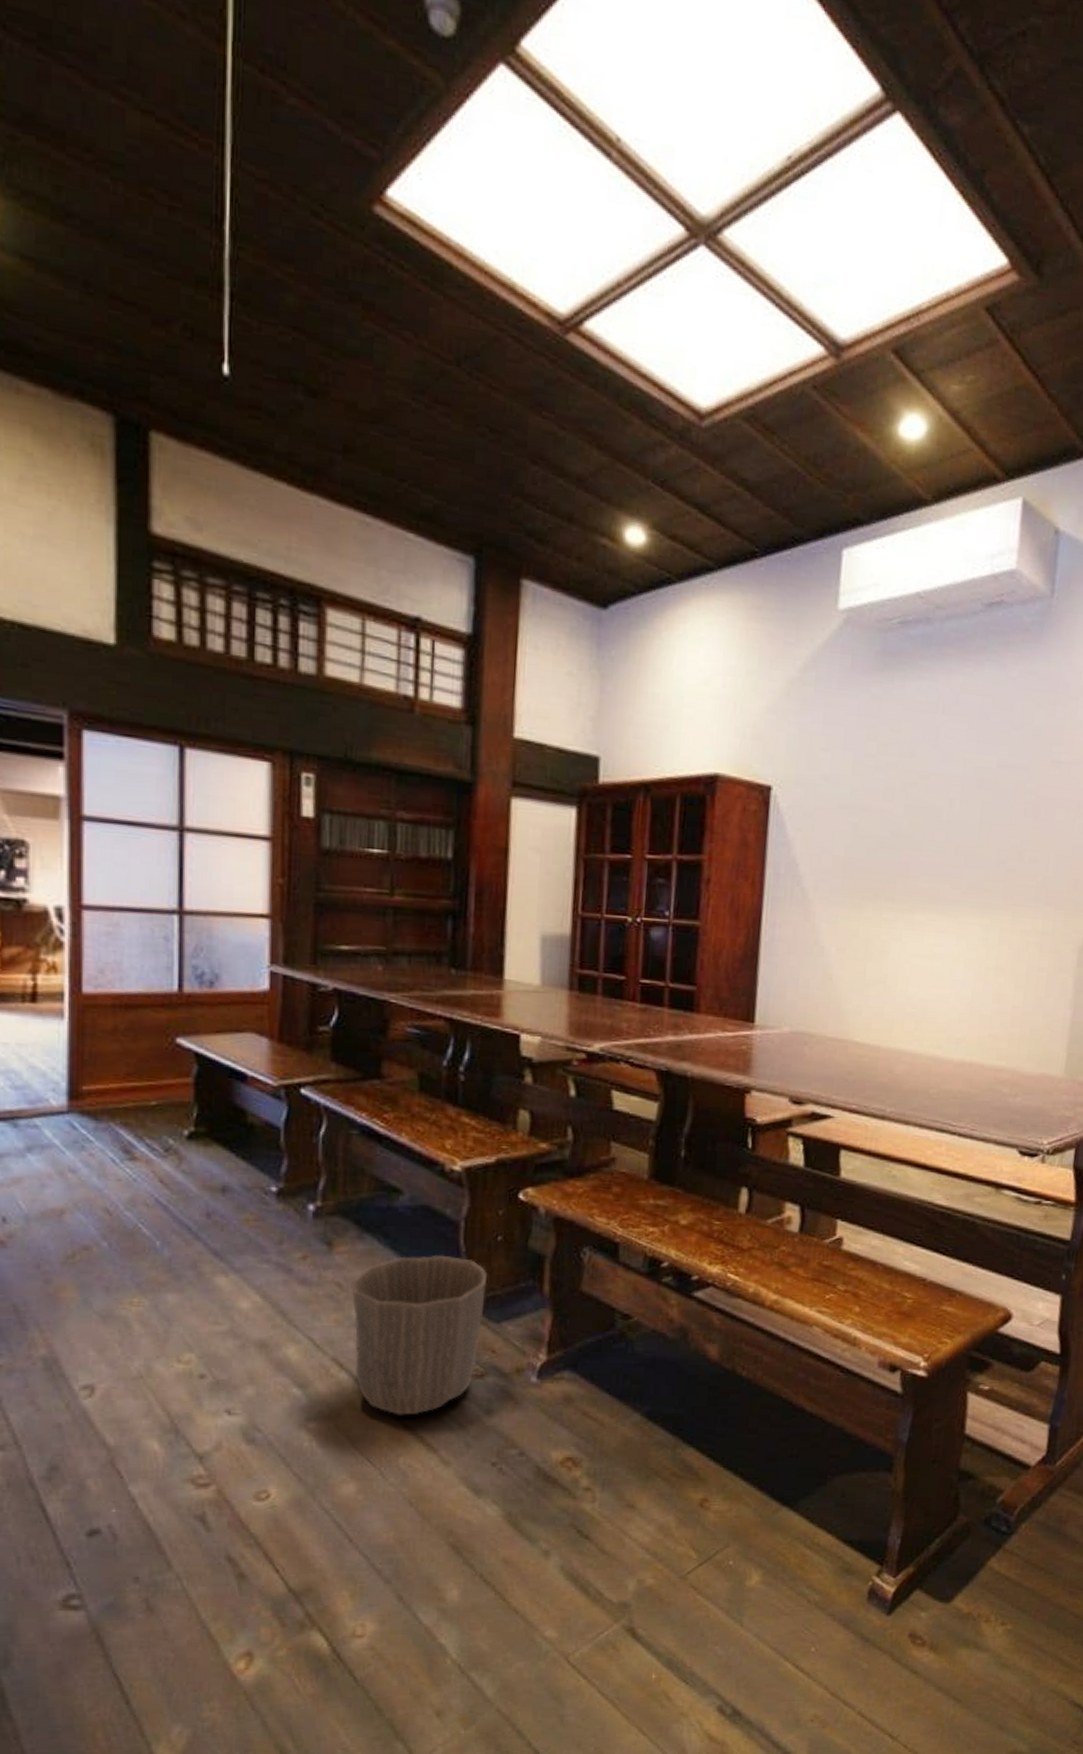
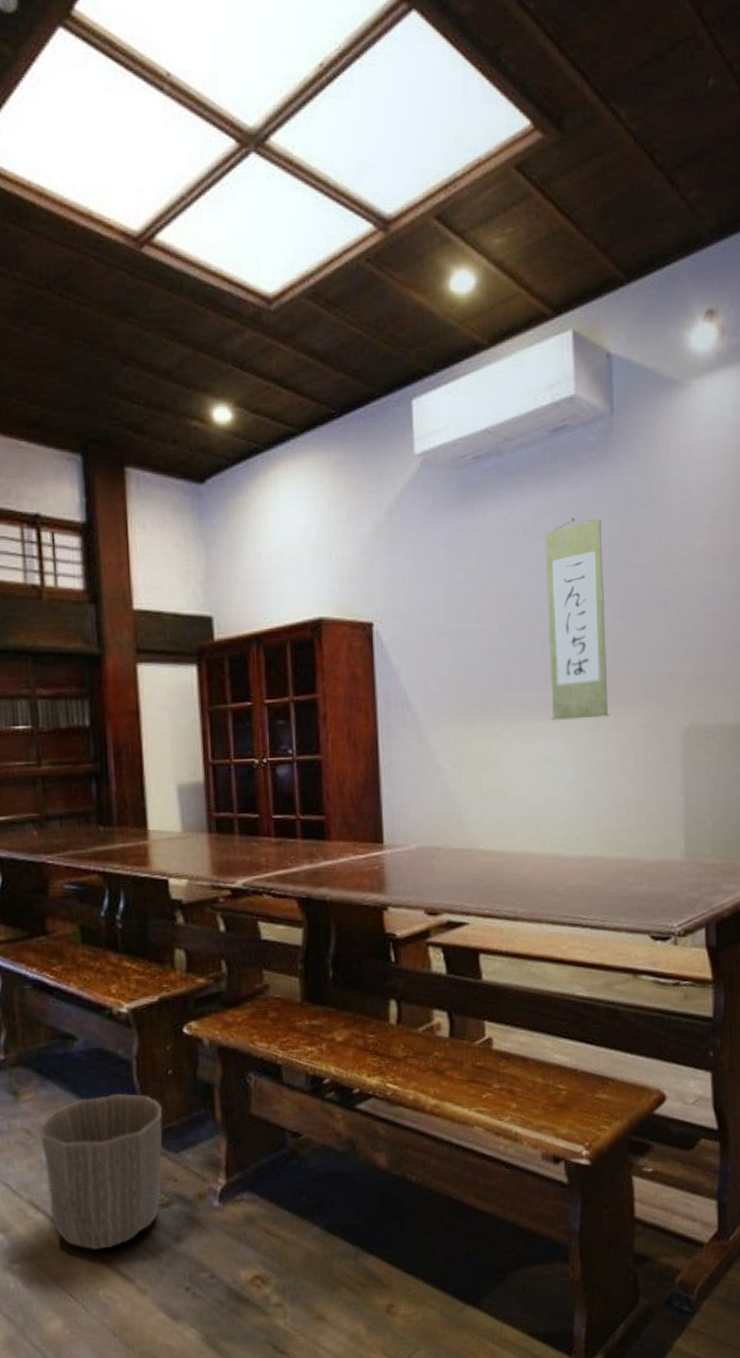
wall scroll: none [947,701,1026,918] -> present [545,517,610,720]

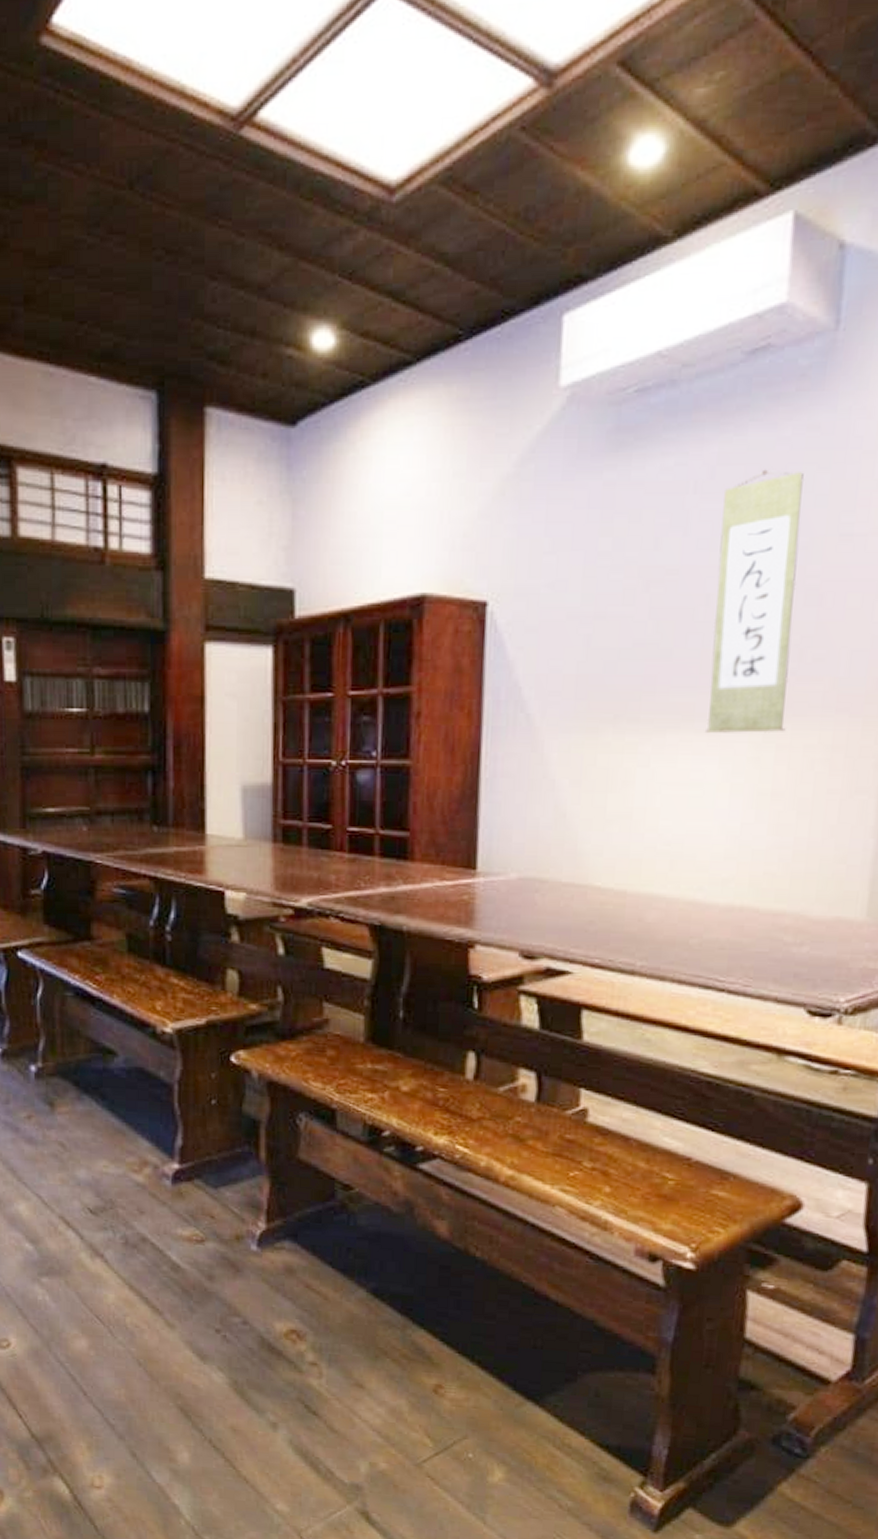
waste basket: present [38,1093,163,1250] -> none [73,1117,203,1276]

